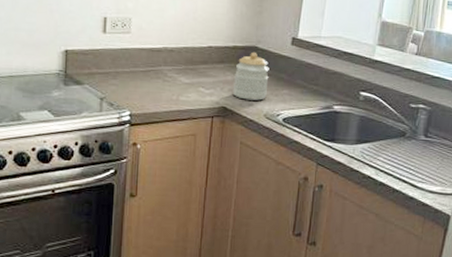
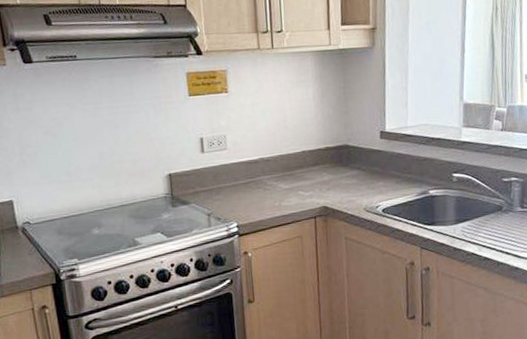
jar: present [234,51,269,101] -> none [330,150,364,197]

